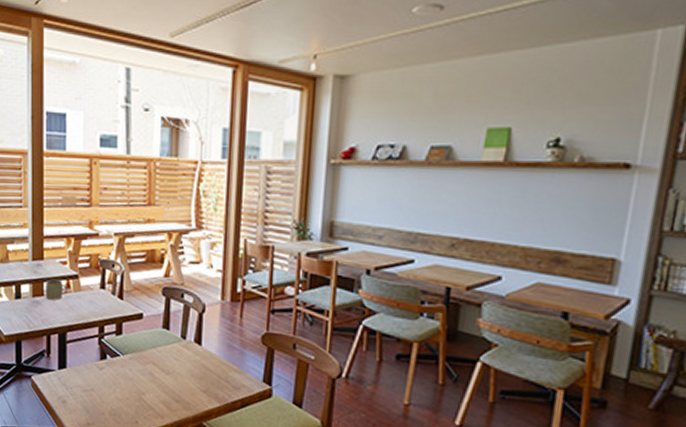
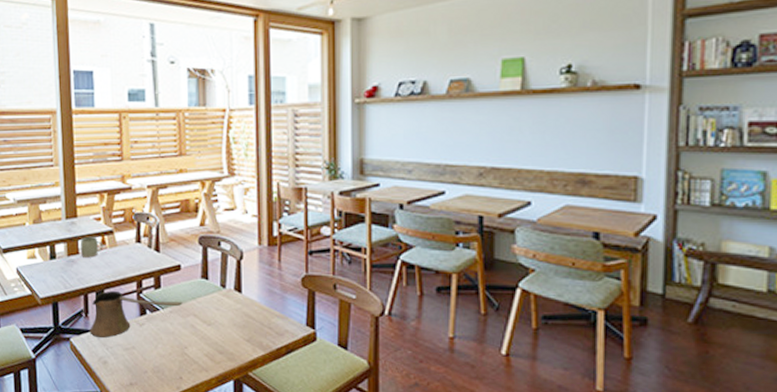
coffee pot: none [51,333,143,379] -> present [90,290,183,338]

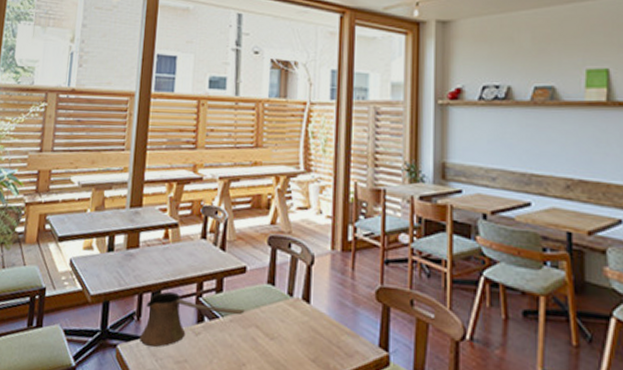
mug: present [80,236,103,258] -> none [141,228,166,253]

